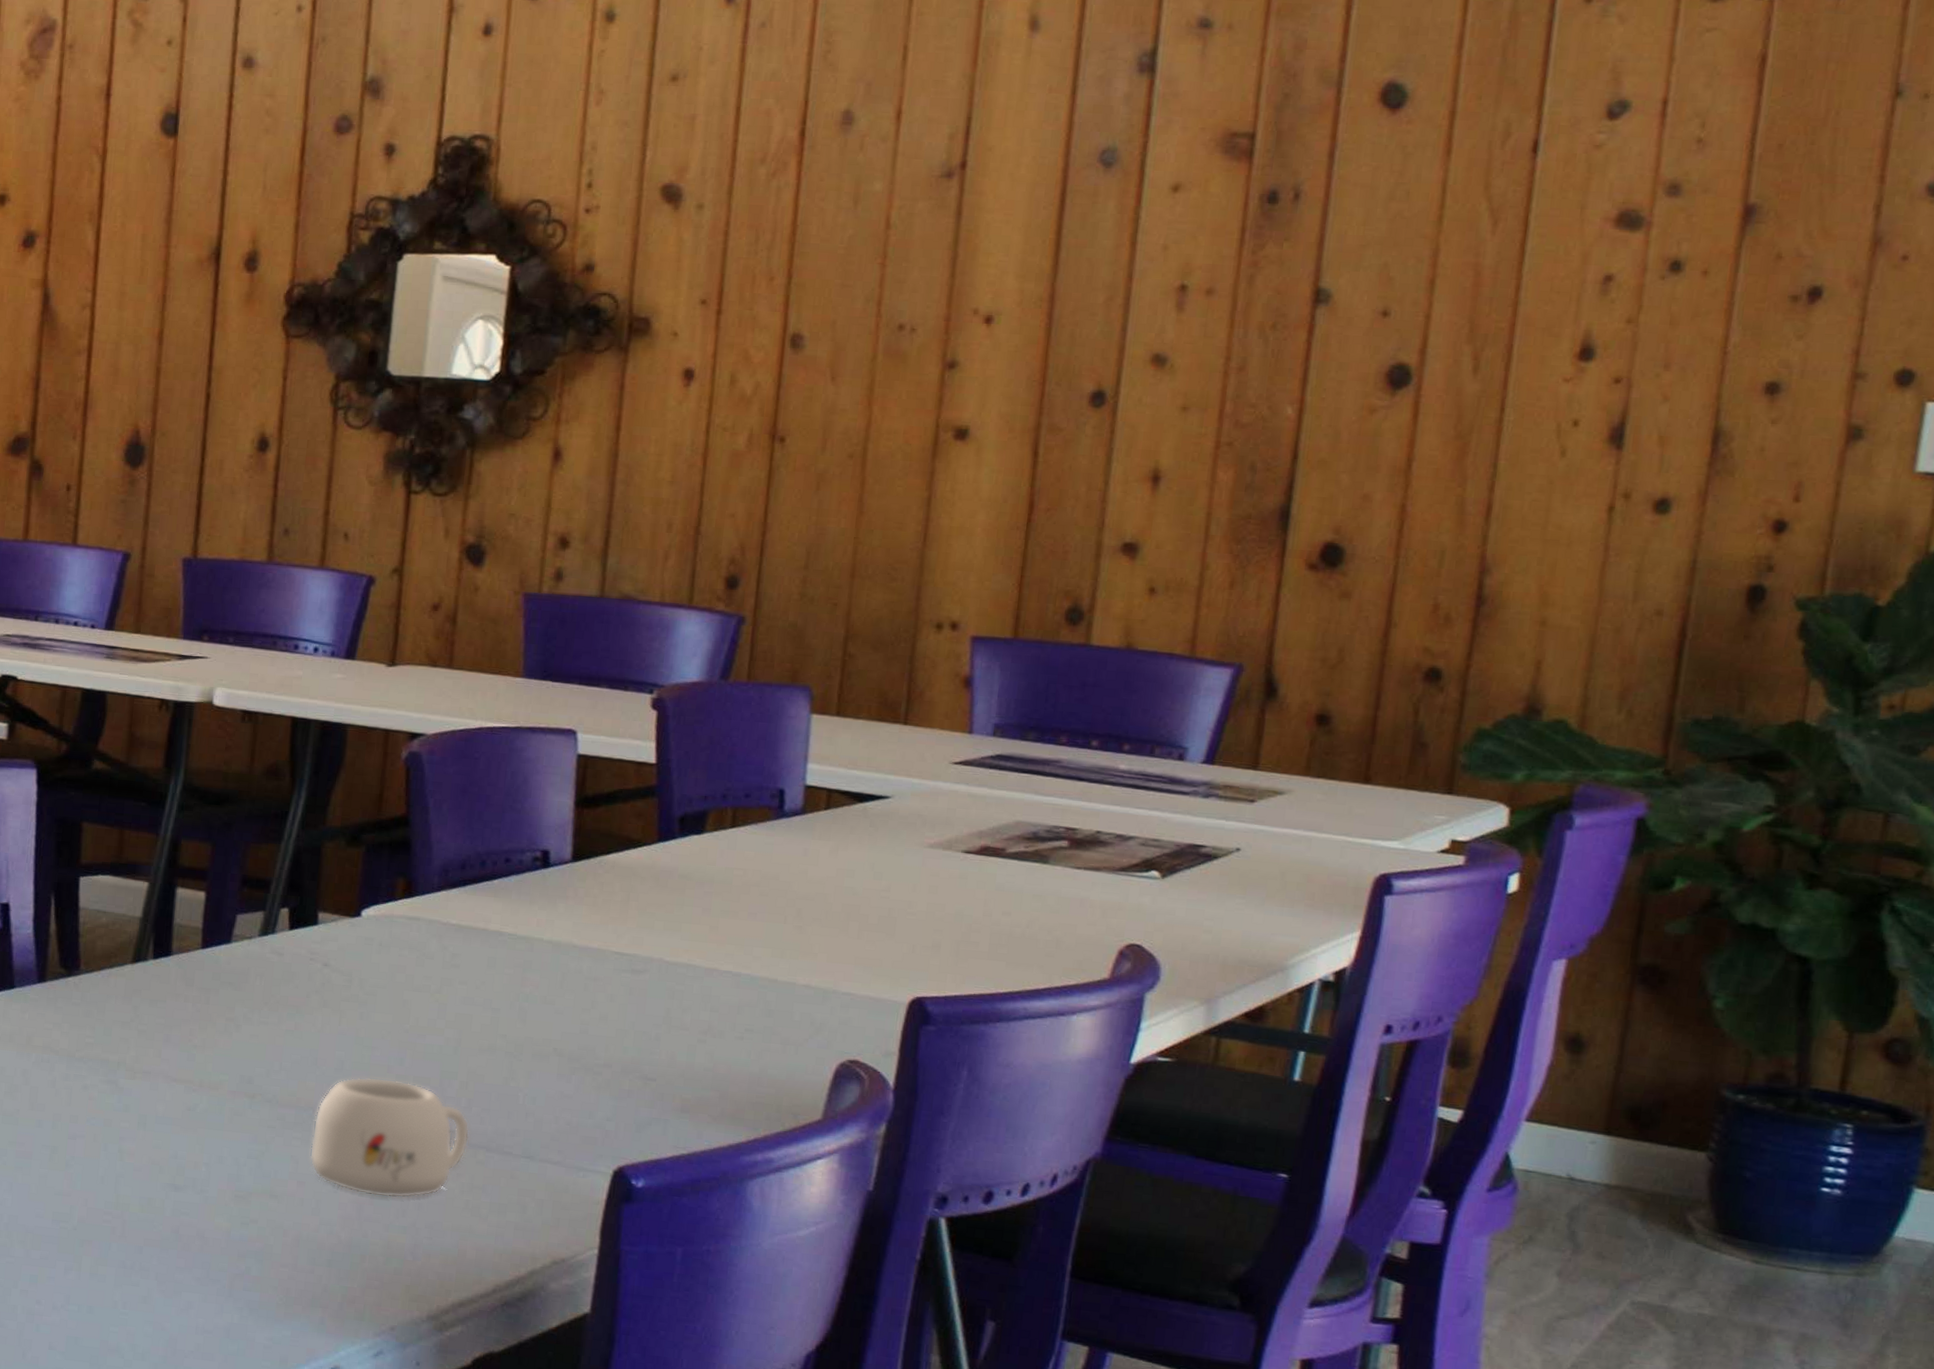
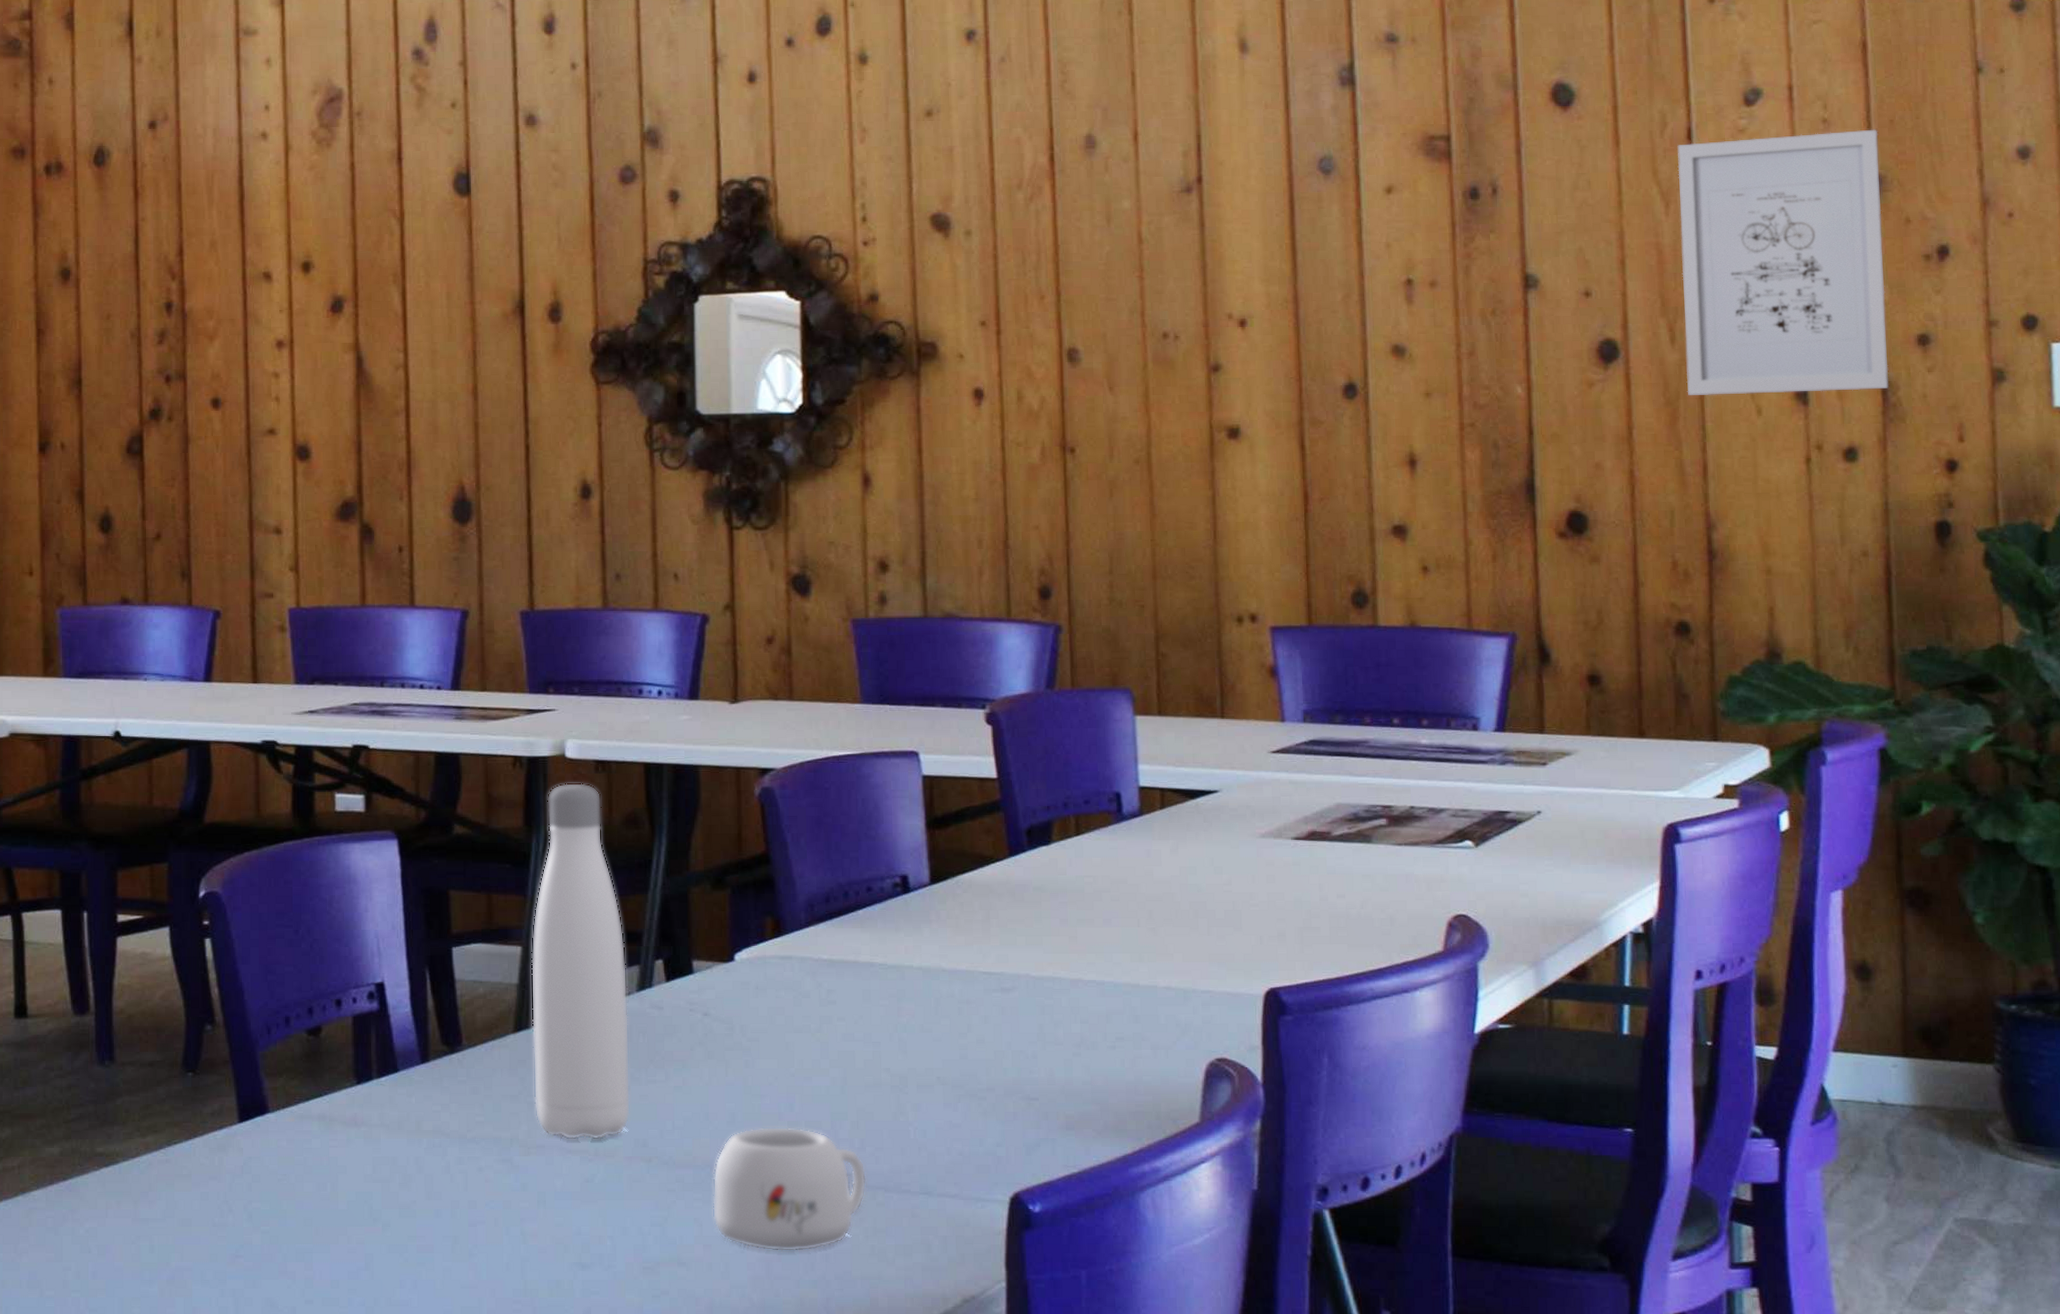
water bottle: none [144,729,253,1072] -> present [530,782,631,1140]
wall art: none [1482,153,1762,439] -> present [1677,129,1889,395]

